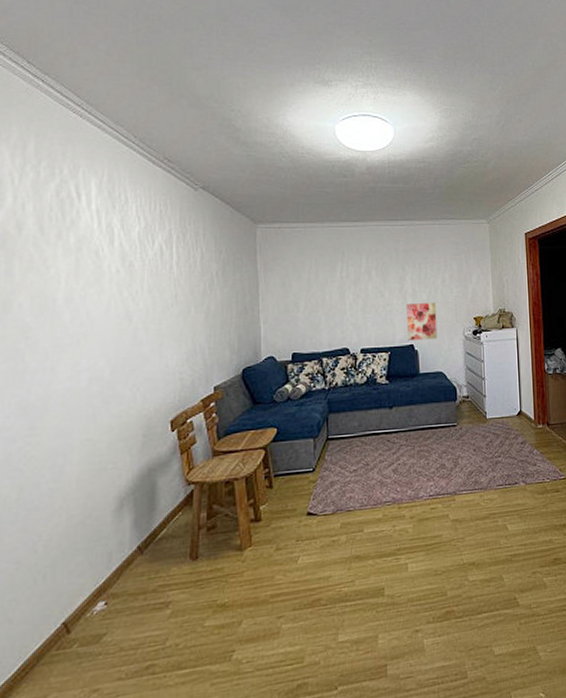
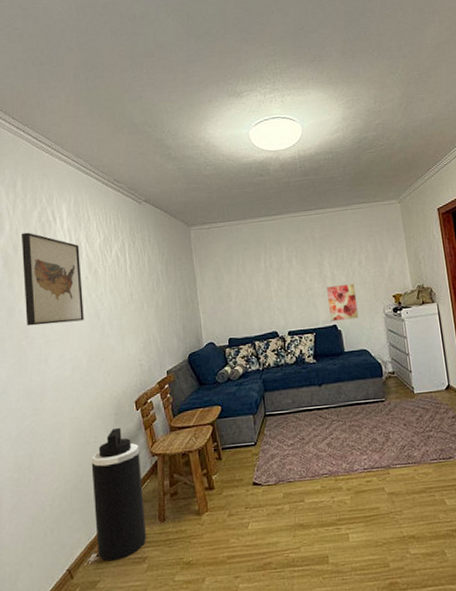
wall art: none [27,208,111,325] -> present [22,232,84,326]
trash can: none [105,451,173,610] -> present [91,427,146,561]

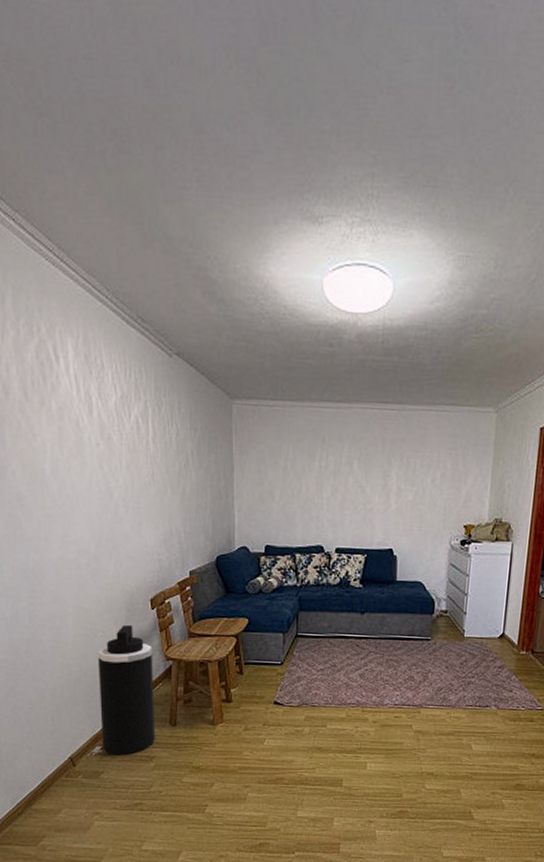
wall art: present [22,232,84,326] -> none [14,370,93,497]
wall art: present [326,284,359,321] -> none [387,503,423,546]

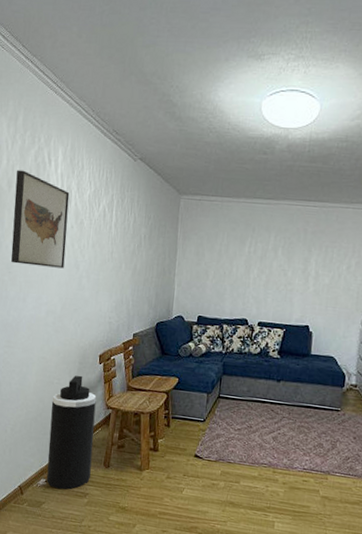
wall art: none [14,370,93,497] -> present [11,170,70,269]

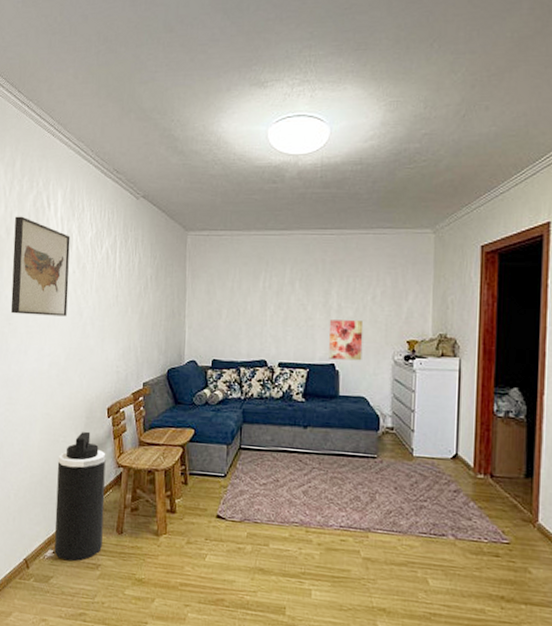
wall art: none [304,285,338,324] -> present [329,319,364,361]

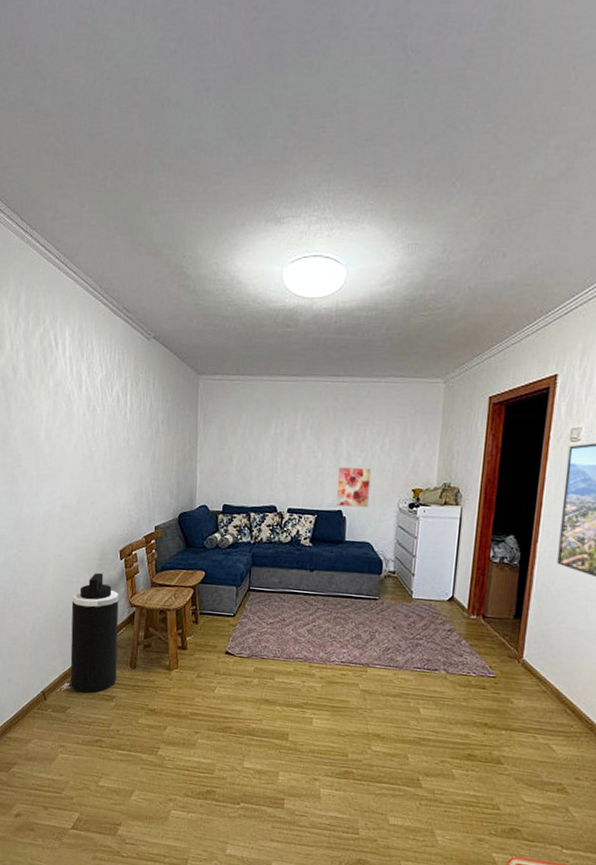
wall art: present [10,216,71,317] -> none [20,355,80,460]

